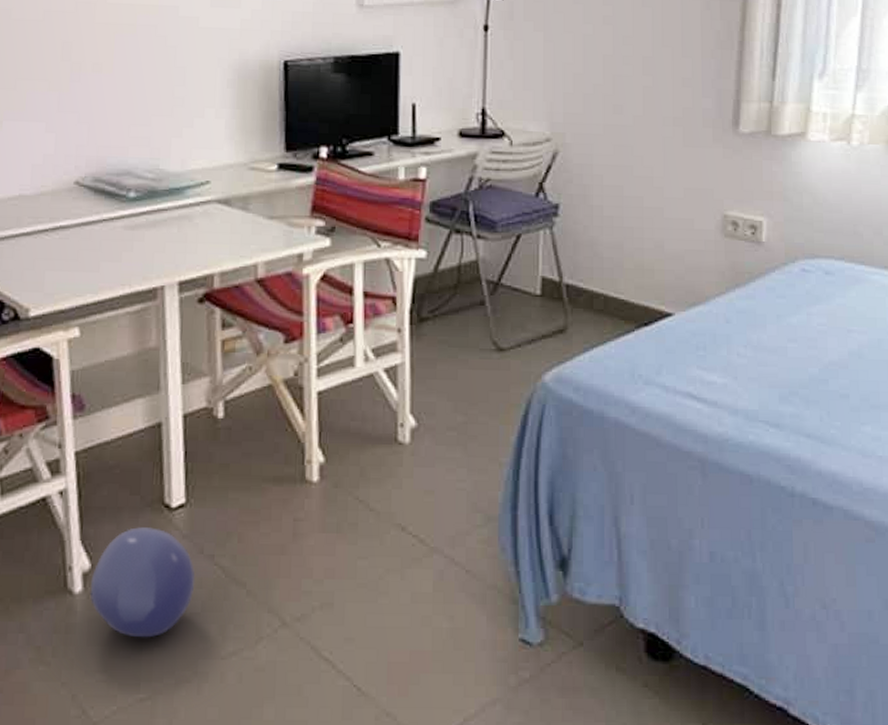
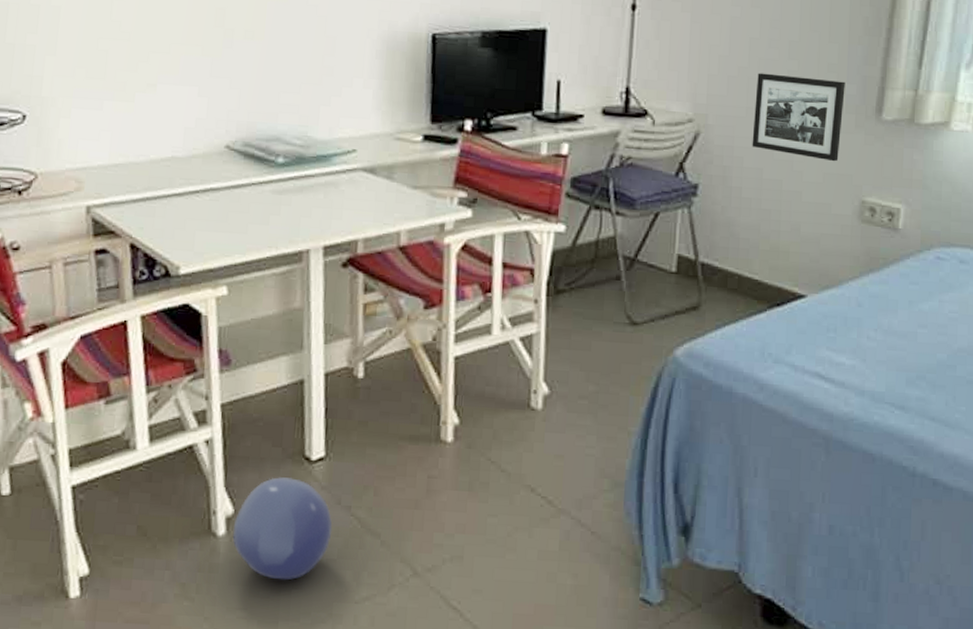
picture frame: none [611,89,701,177] -> present [752,73,845,162]

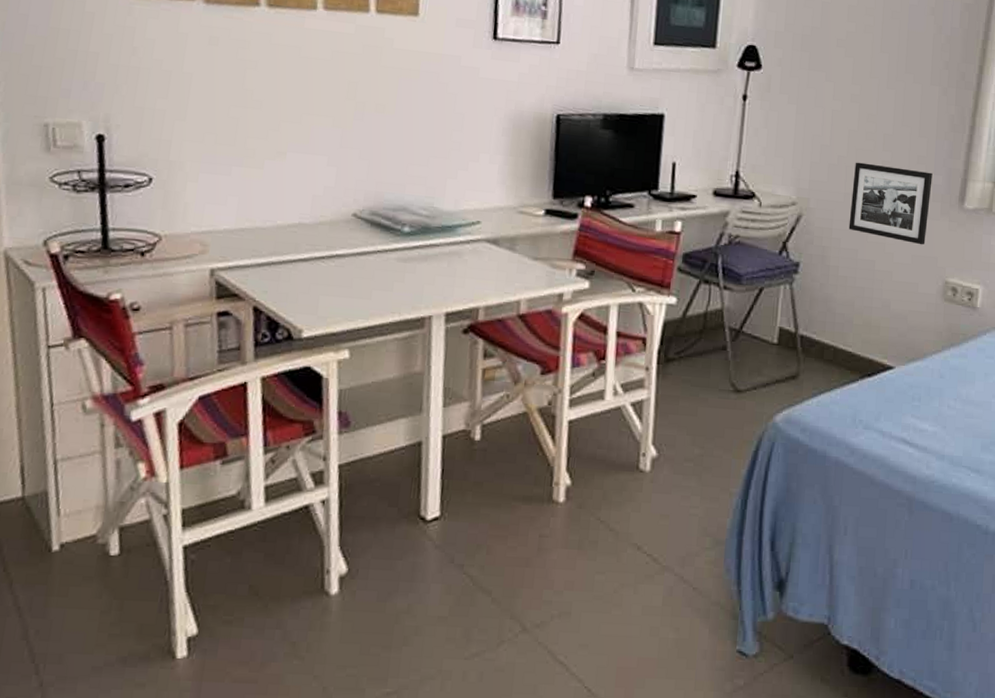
ball: present [232,477,333,581] -> none [345,536,445,638]

